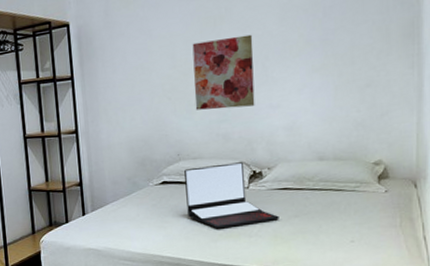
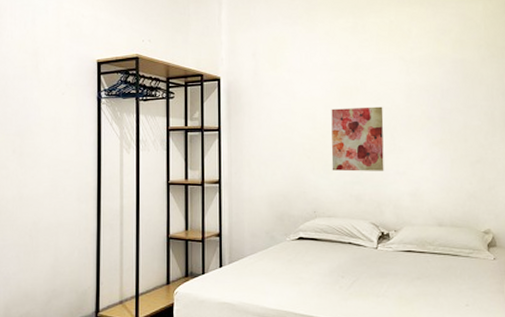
laptop: present [184,162,279,229] -> none [320,223,404,288]

